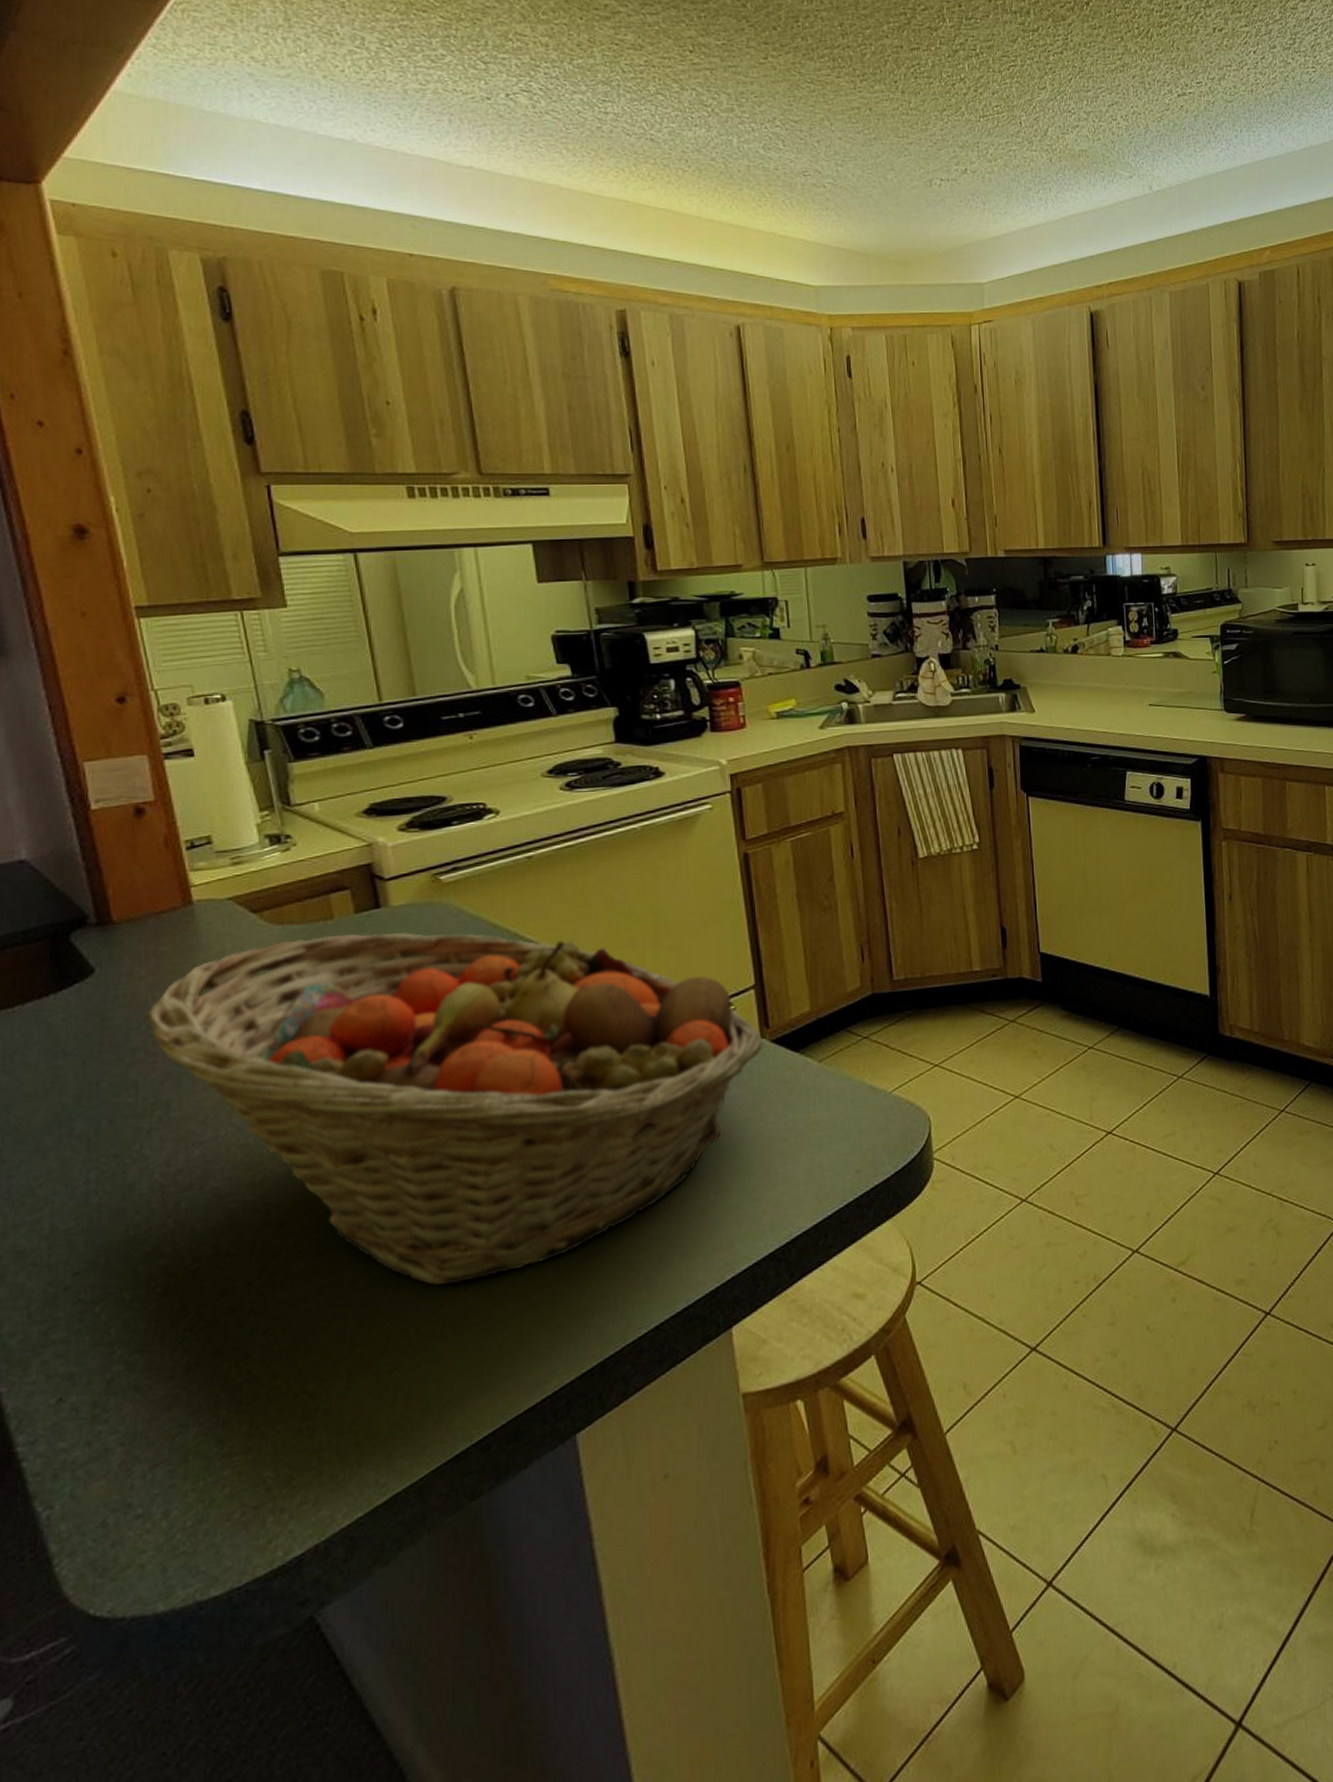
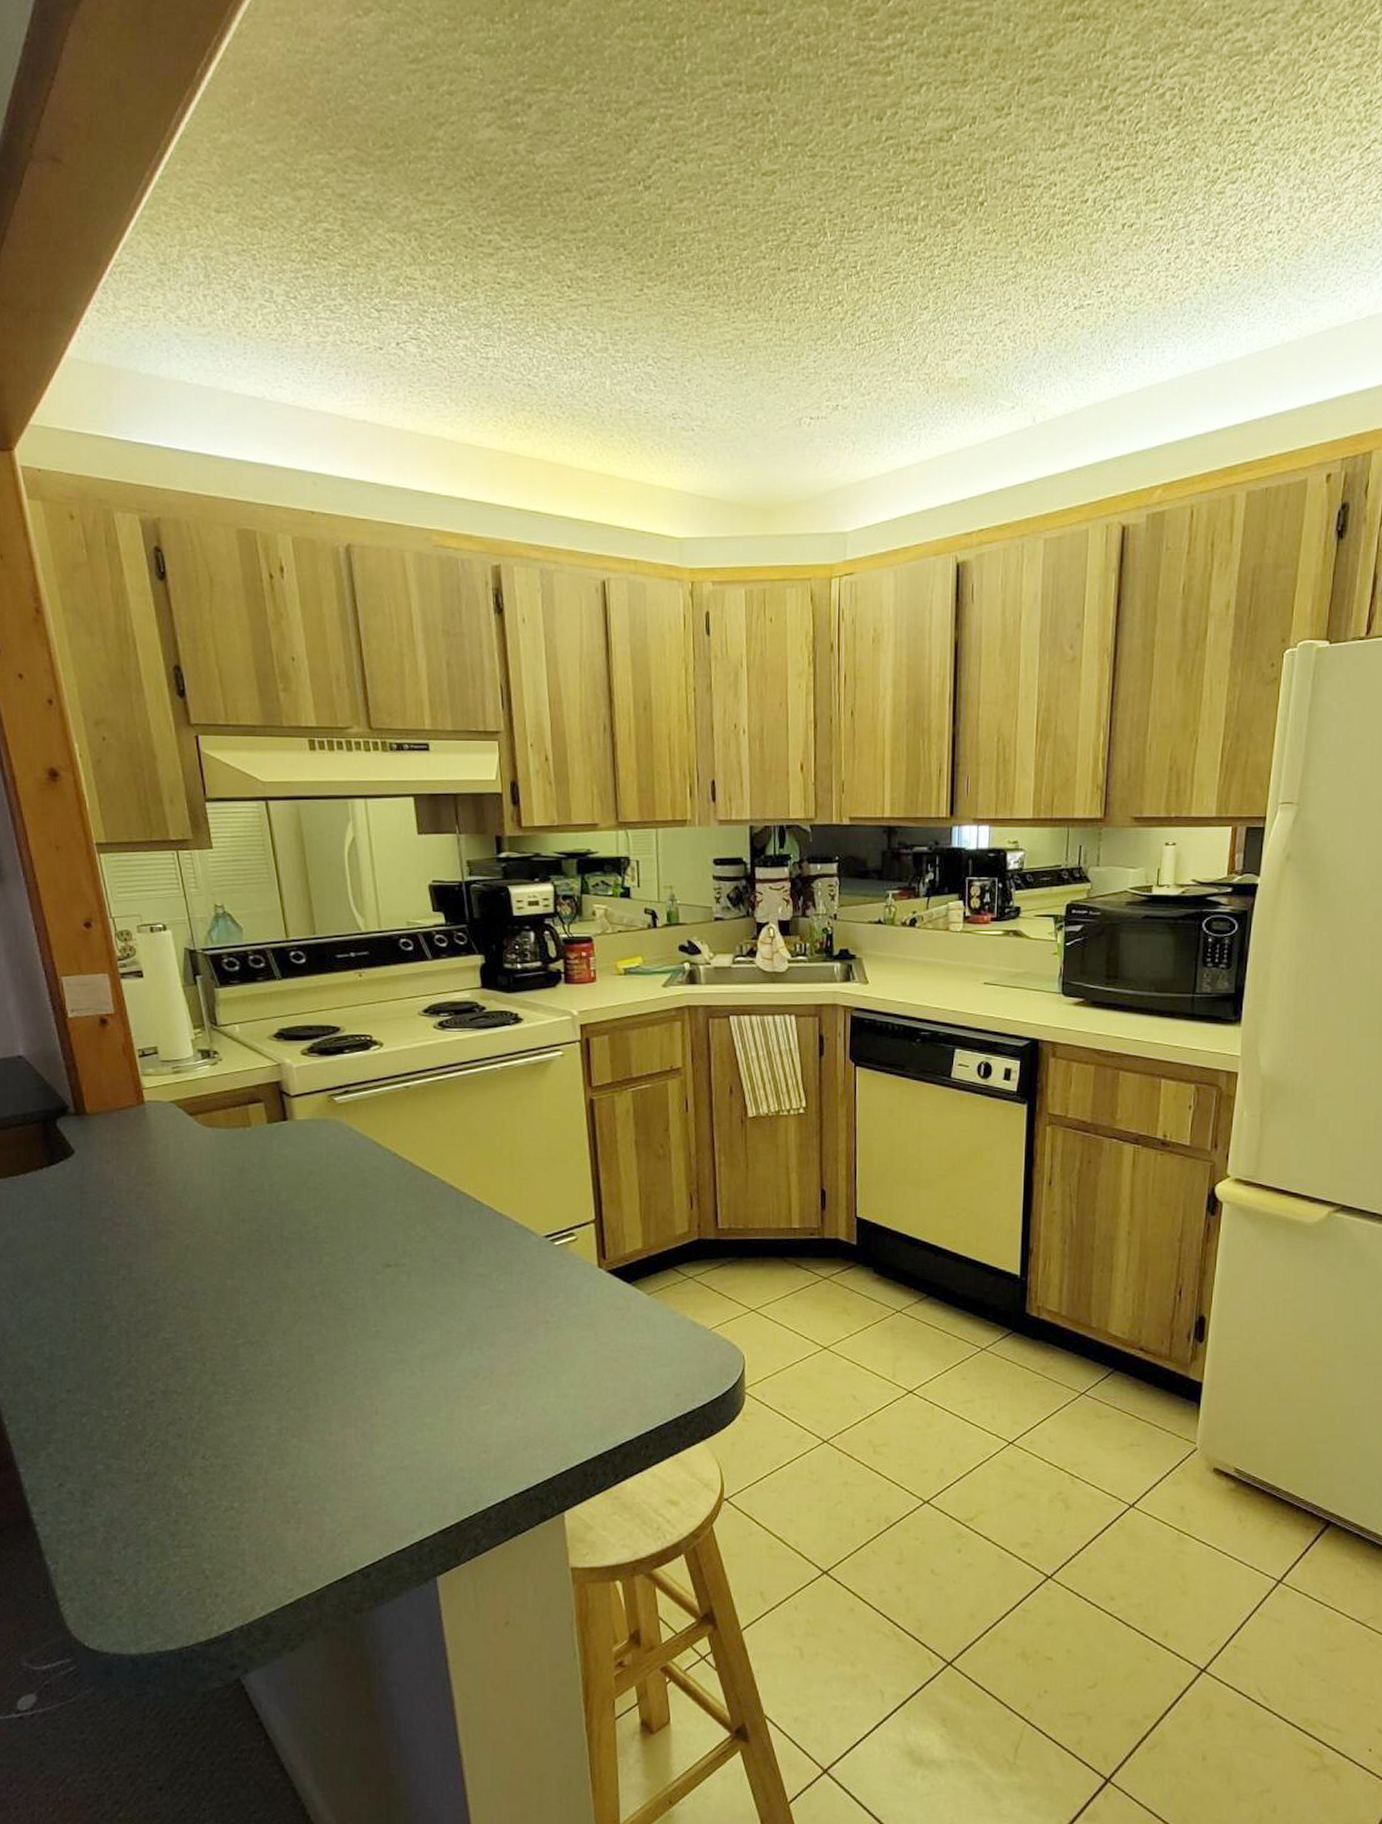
fruit basket: present [143,931,764,1286] -> none [110,1140,601,1442]

